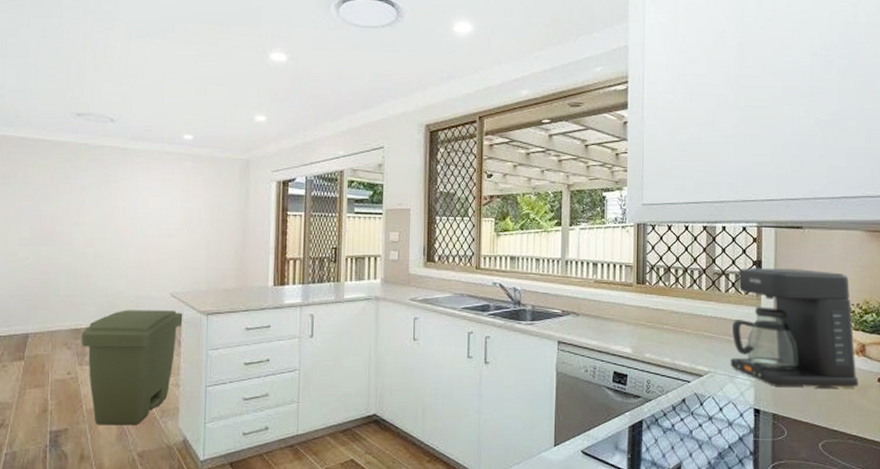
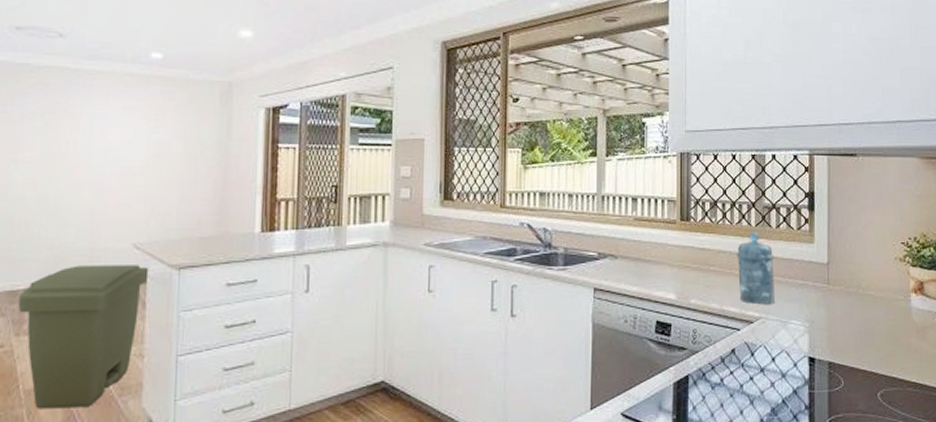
canister: none [688,294,724,361] -> present [737,231,776,305]
coffee maker: present [730,268,858,388] -> none [782,200,917,331]

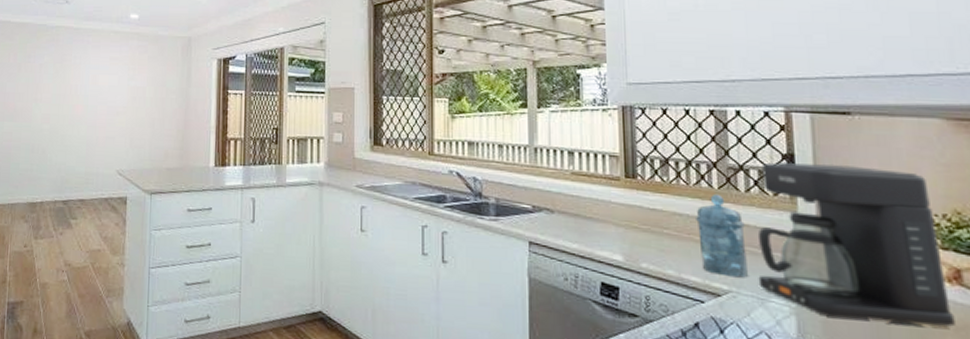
trash can: present [18,265,149,409] -> none [36,185,128,303]
coffee maker: none [782,200,917,331] -> present [758,162,955,328]

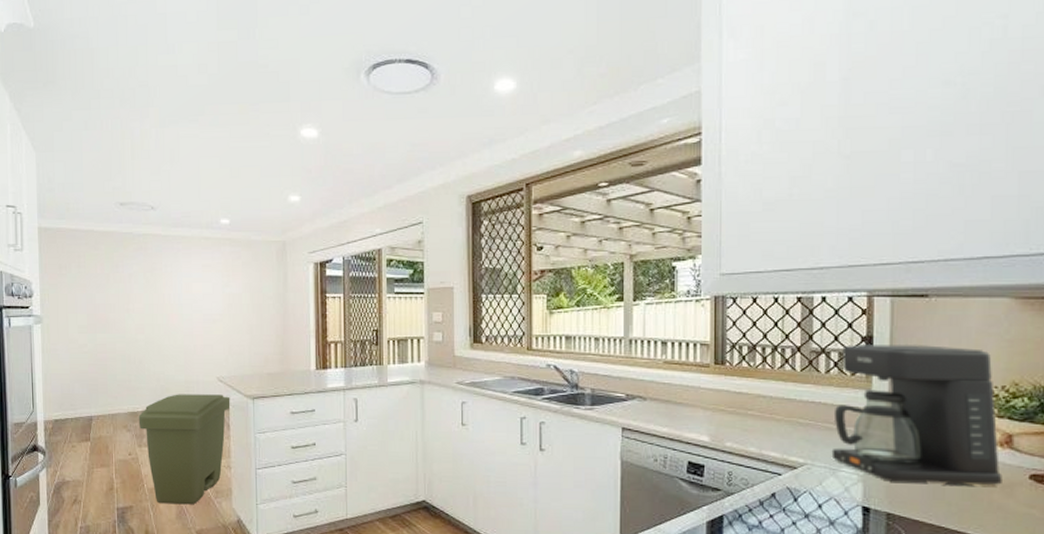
trash can: none [36,185,128,303] -> present [138,394,231,505]
canister: present [696,193,749,278] -> none [778,376,824,451]

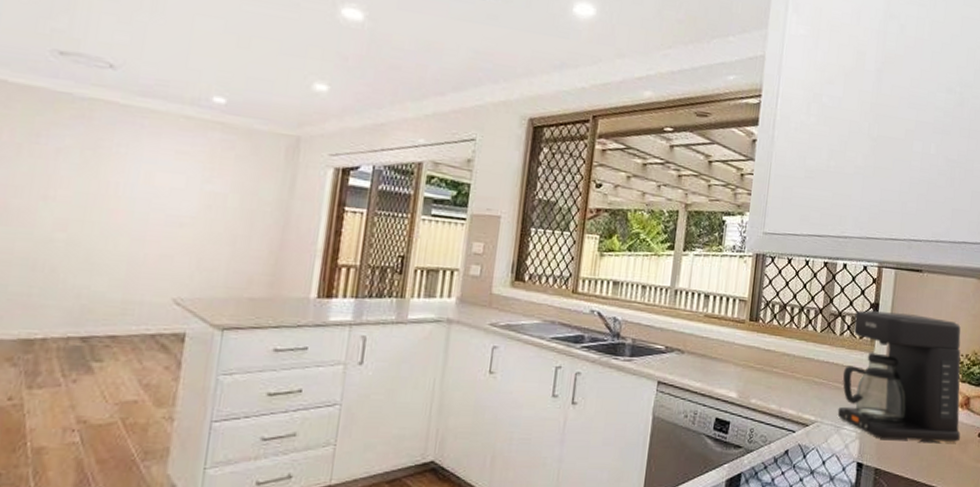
trash can: present [138,394,231,505] -> none [33,317,189,471]

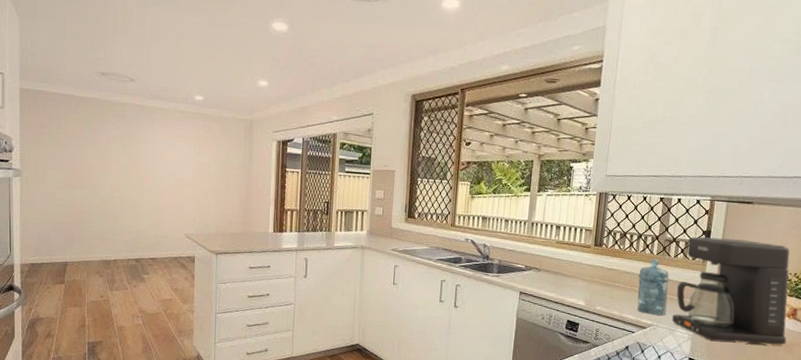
canister: none [798,336,835,410] -> present [636,258,670,316]

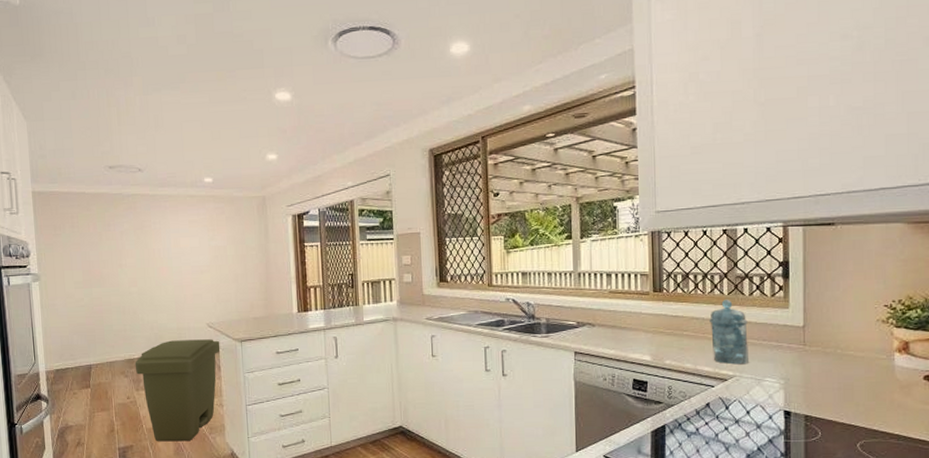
trash can: none [111,246,196,342] -> present [135,339,220,442]
coffee maker: present [671,237,790,346] -> none [756,267,901,388]

